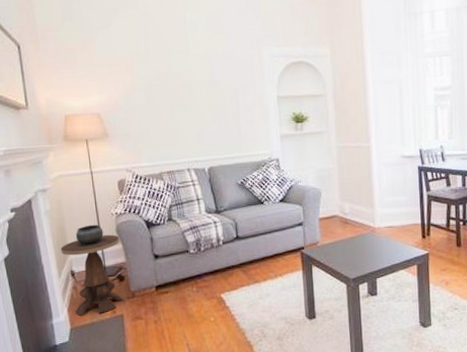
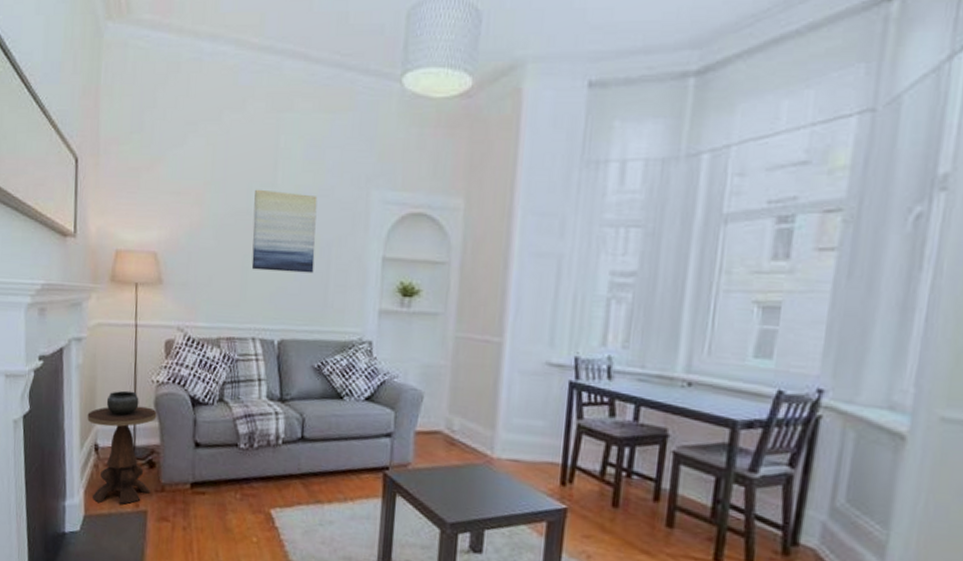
wall art: none [173,55,228,117] -> present [251,189,318,274]

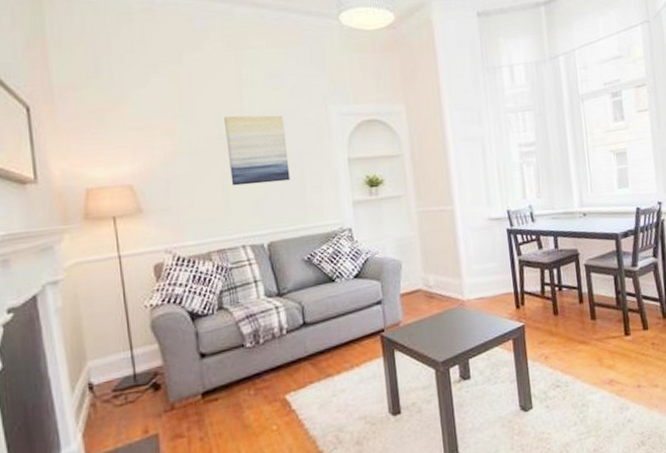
side table: present [87,390,157,505] -> none [75,320,160,443]

